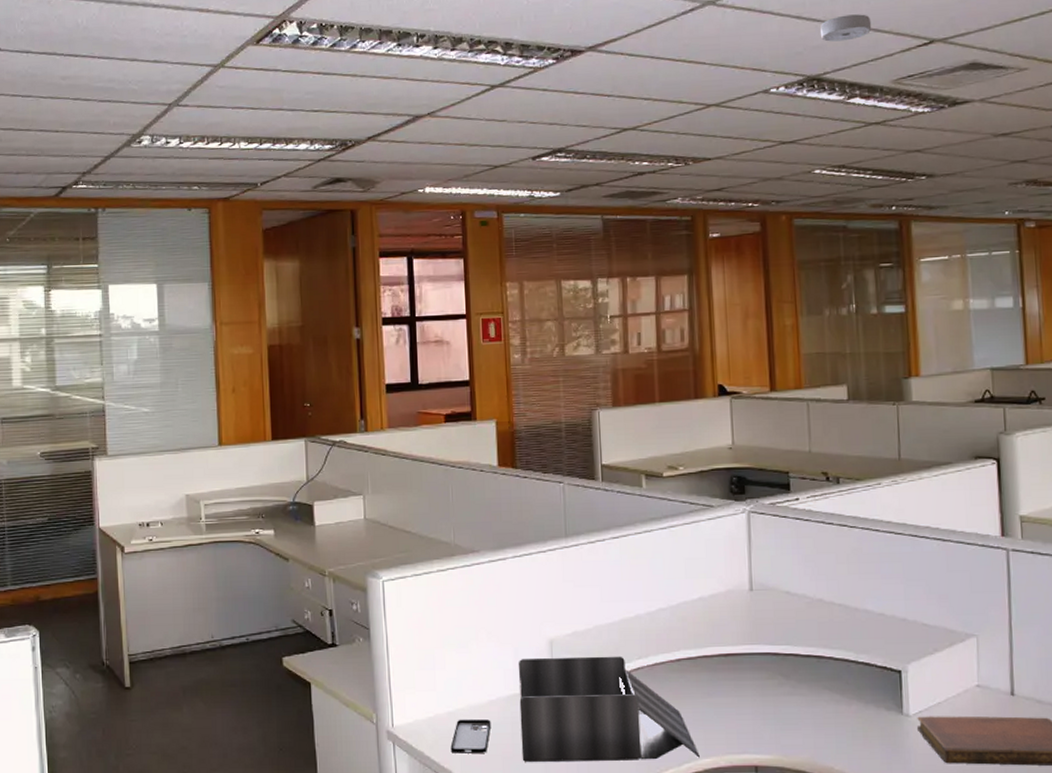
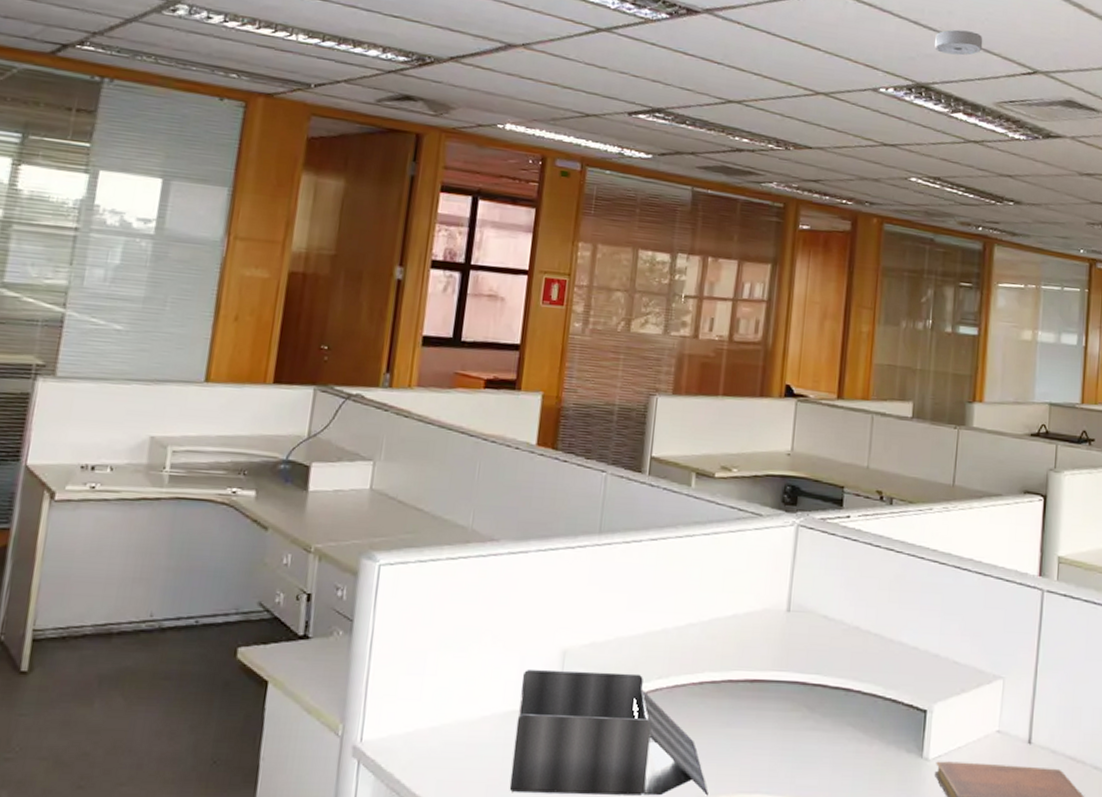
smartphone: present [450,719,491,754] -> none [426,736,481,779]

